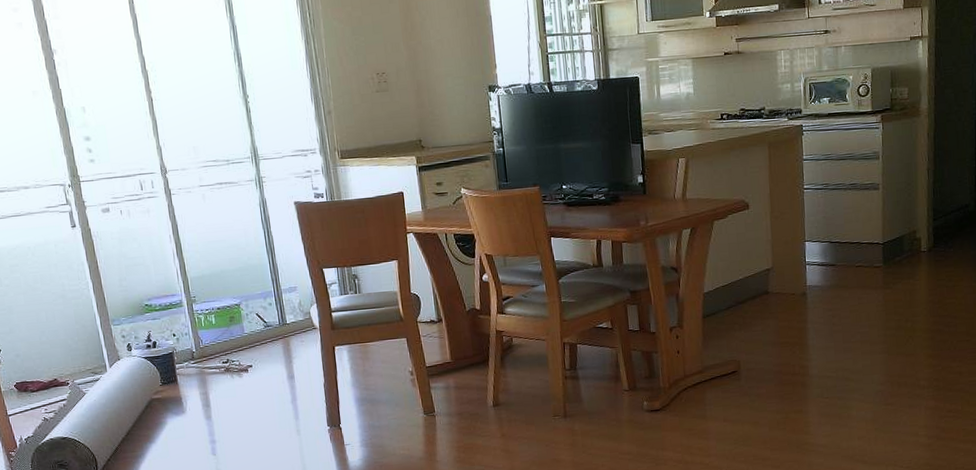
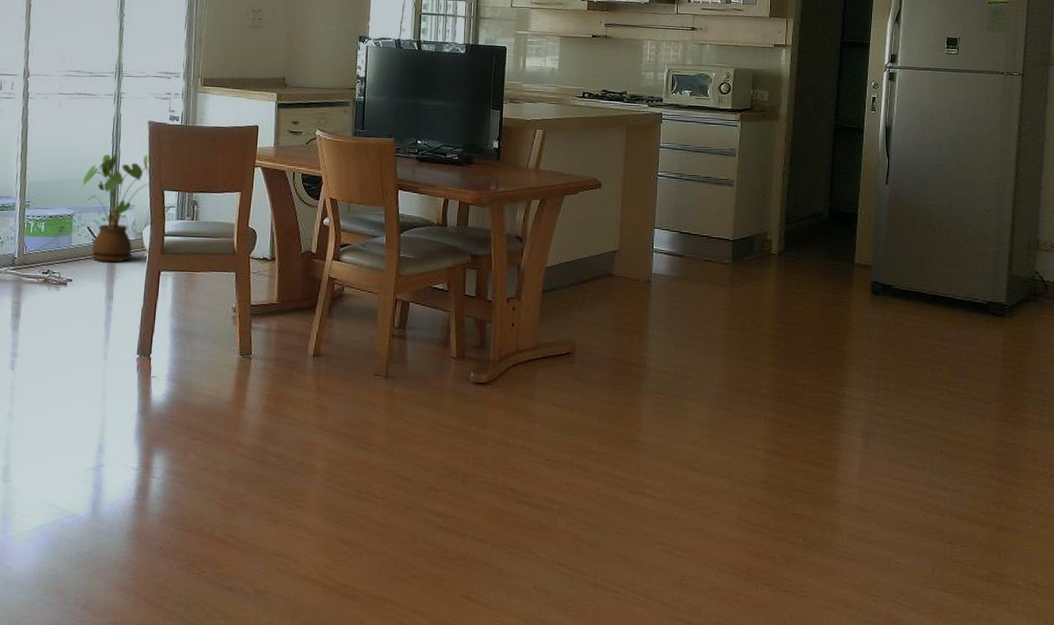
house plant: none [241,235,308,345] -> present [82,153,150,263]

